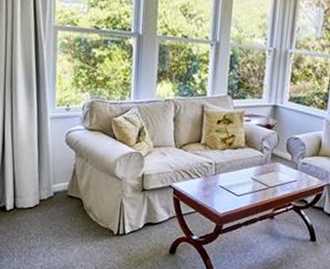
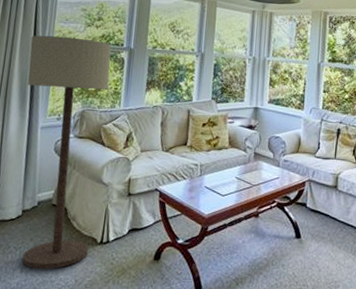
floor lamp: none [31,15,118,256] -> present [22,35,112,270]

